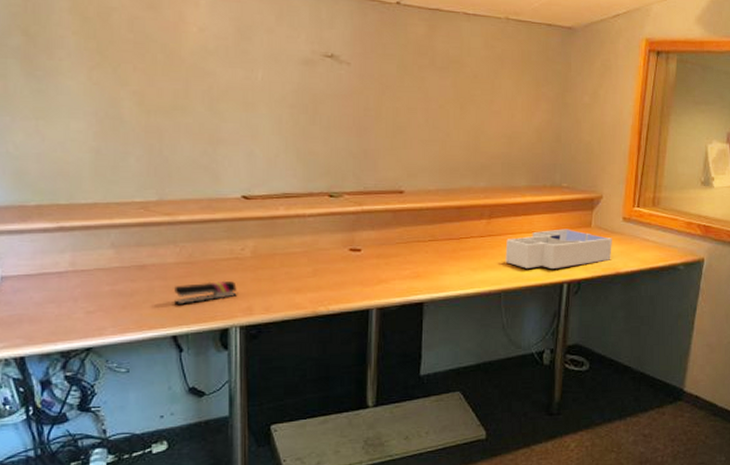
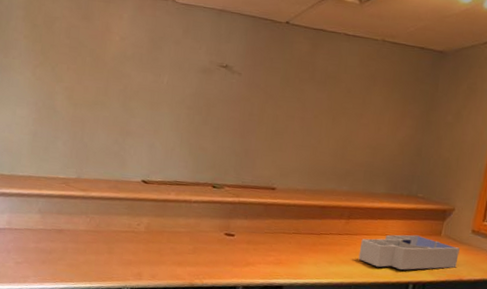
stapler: present [173,280,237,304] -> none [82,248,131,265]

